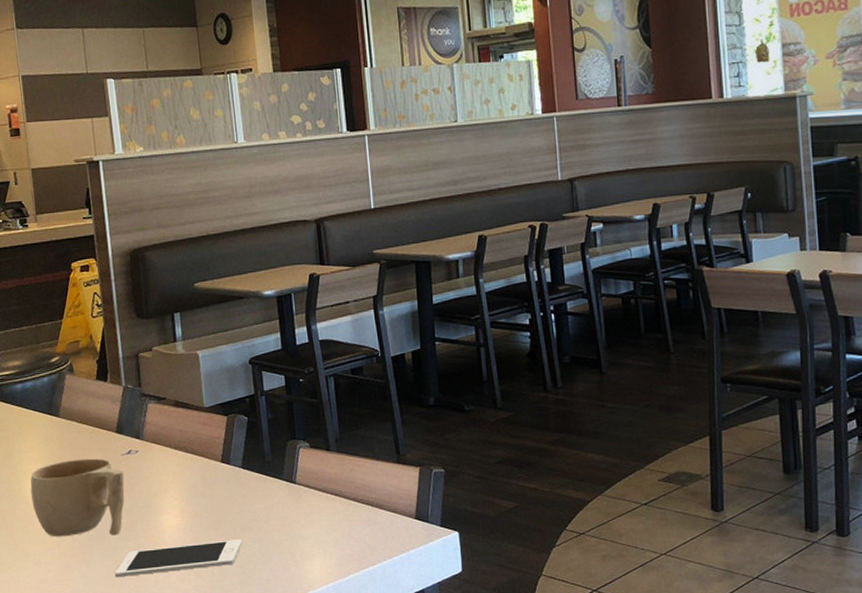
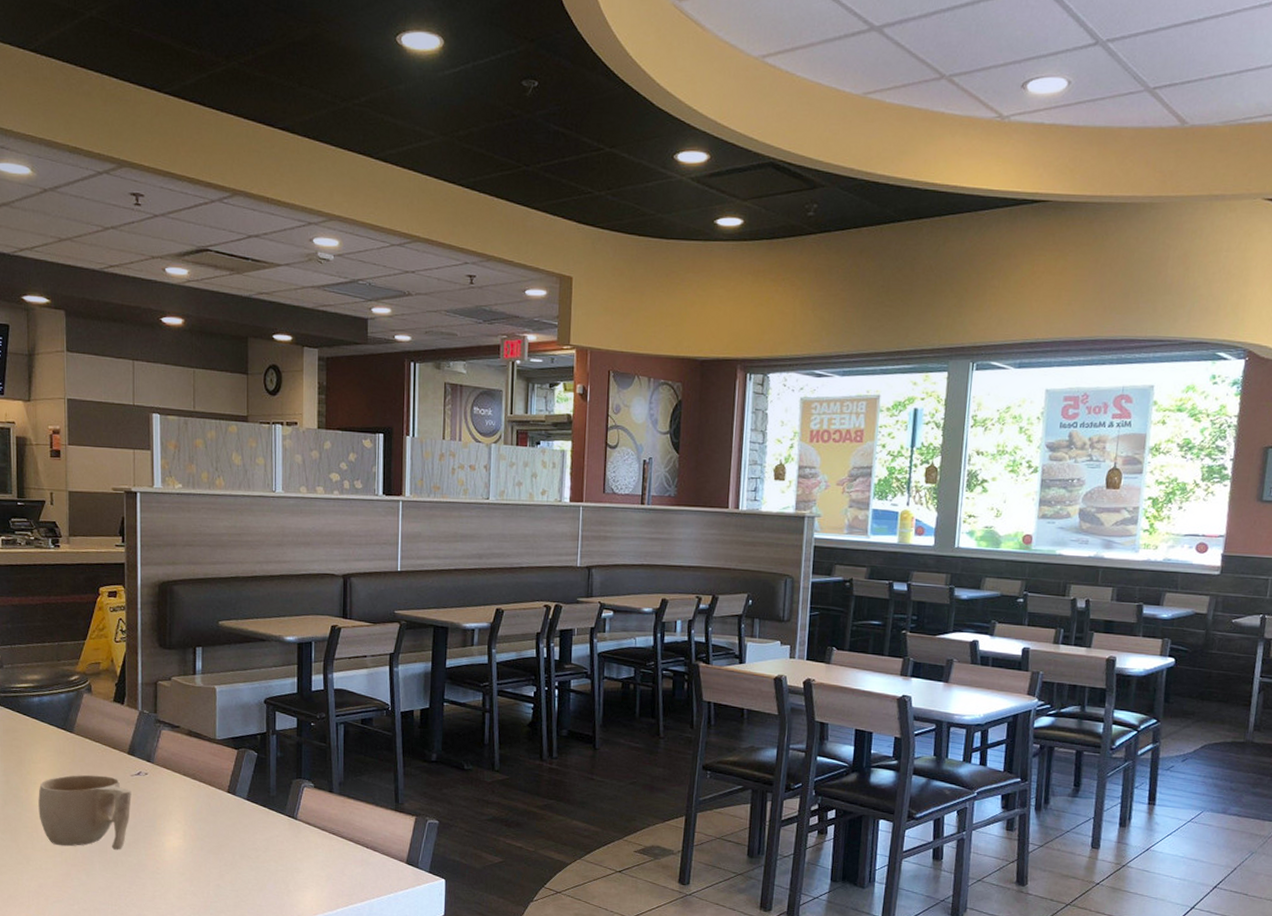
cell phone: present [115,539,242,578] -> none [114,865,240,890]

